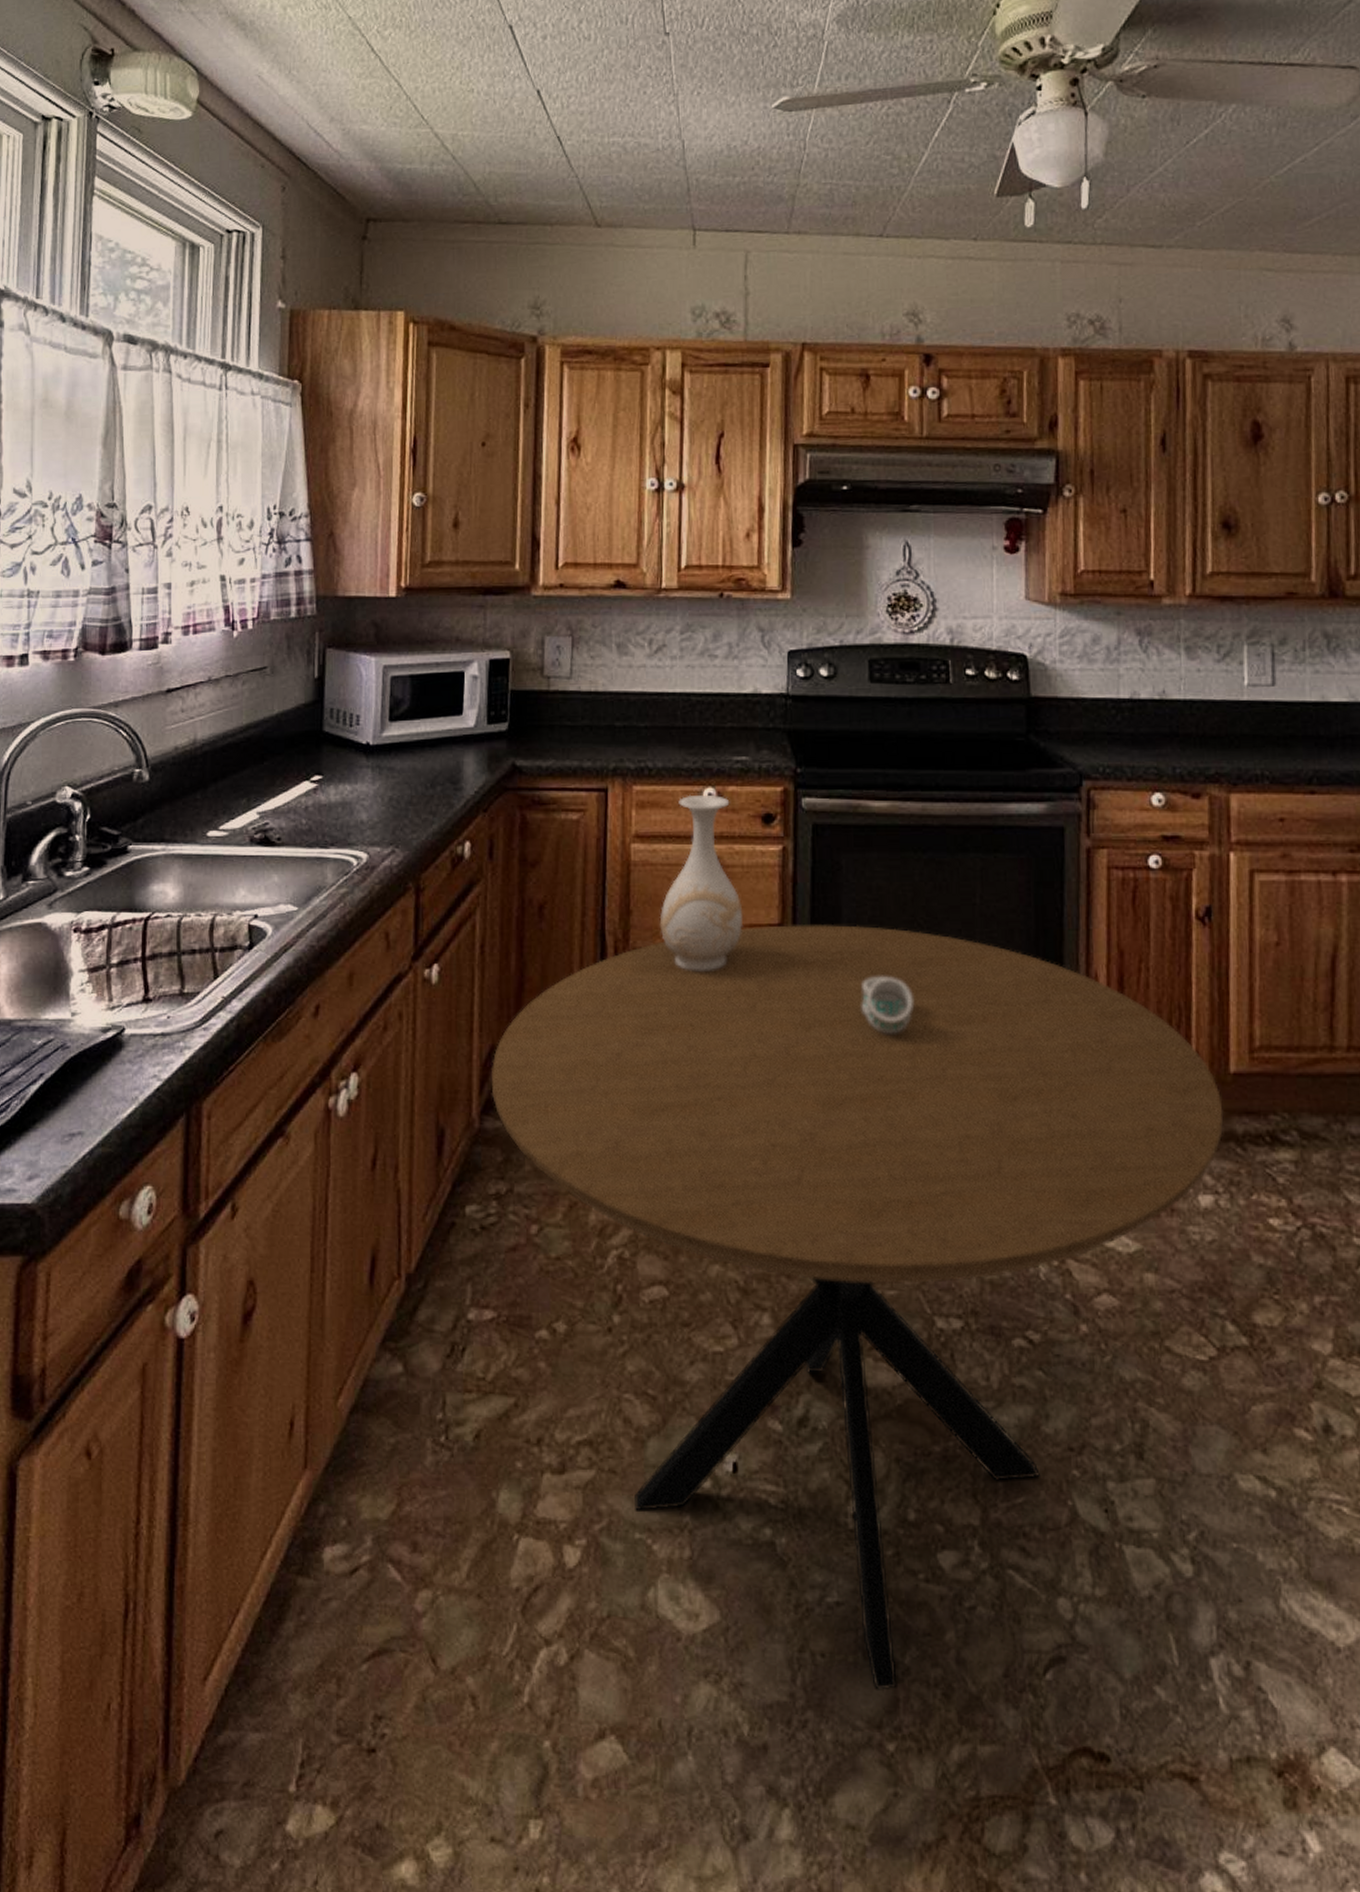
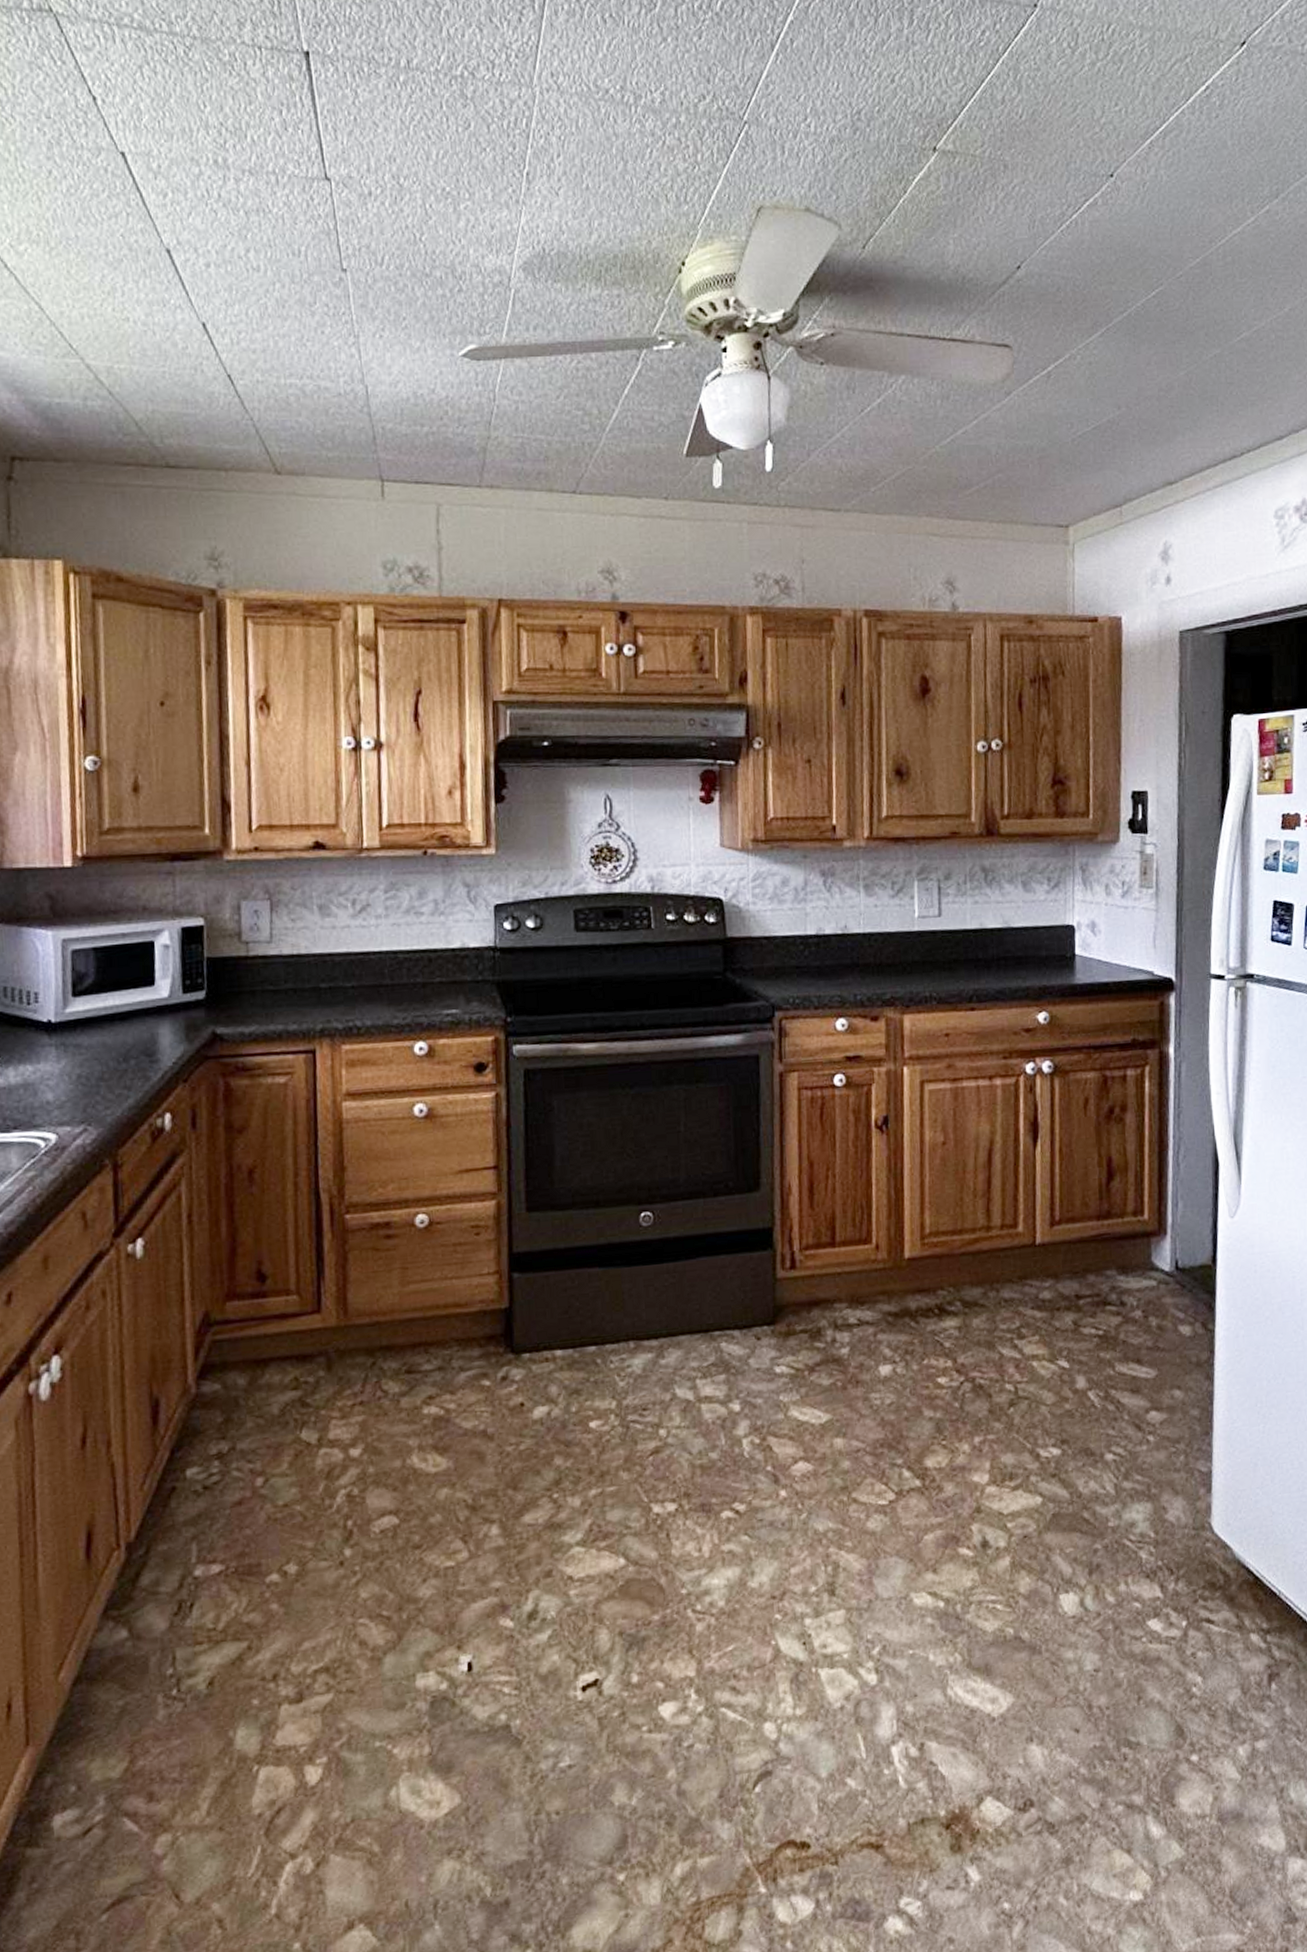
dining table: present [491,925,1224,1690] -> none [206,1160,900,1832]
vase: present [659,794,744,971] -> none [374,1049,460,1219]
napkin ring: present [862,976,913,1034] -> none [576,1205,625,1258]

